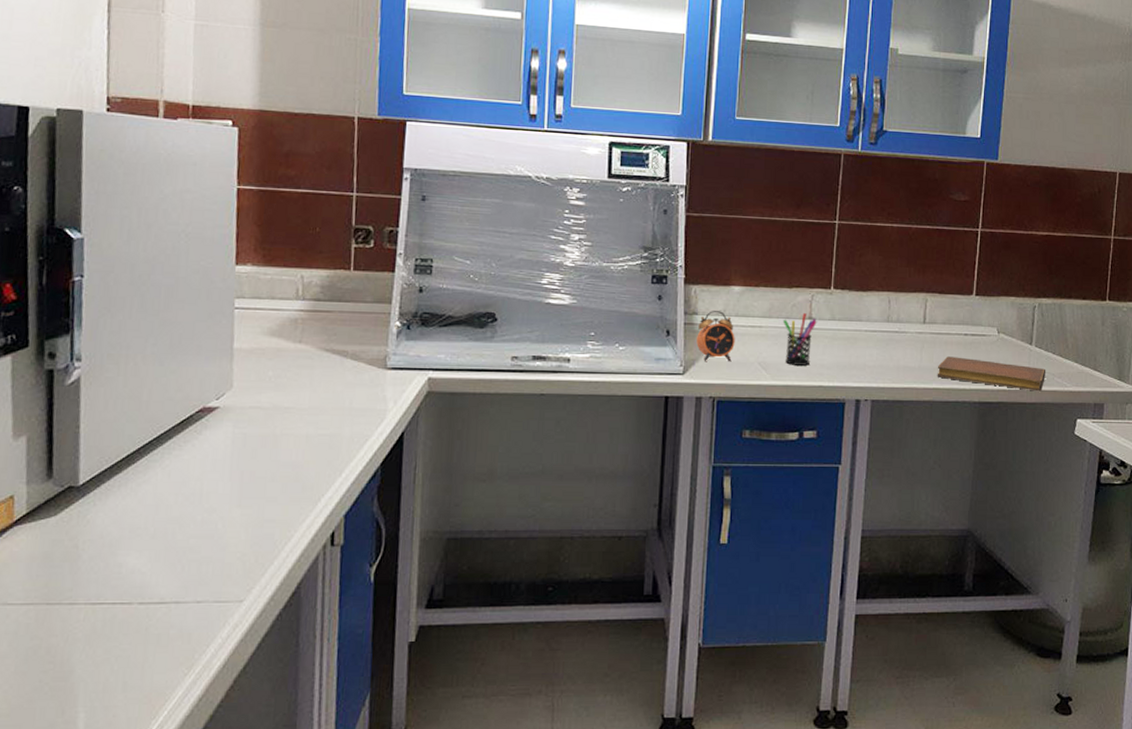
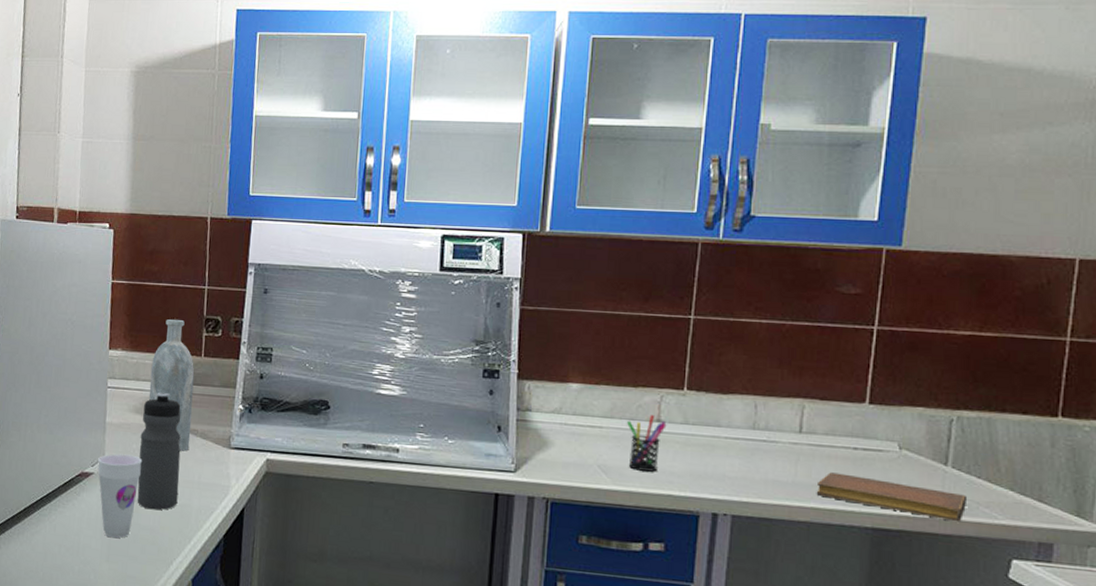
cup: none [224,383,280,478] -> present [98,453,142,538]
water bottle: none [275,311,328,443] -> present [137,392,181,510]
bottle: none [287,230,343,375] -> present [149,319,195,452]
alarm clock: present [696,311,735,362] -> none [529,408,572,462]

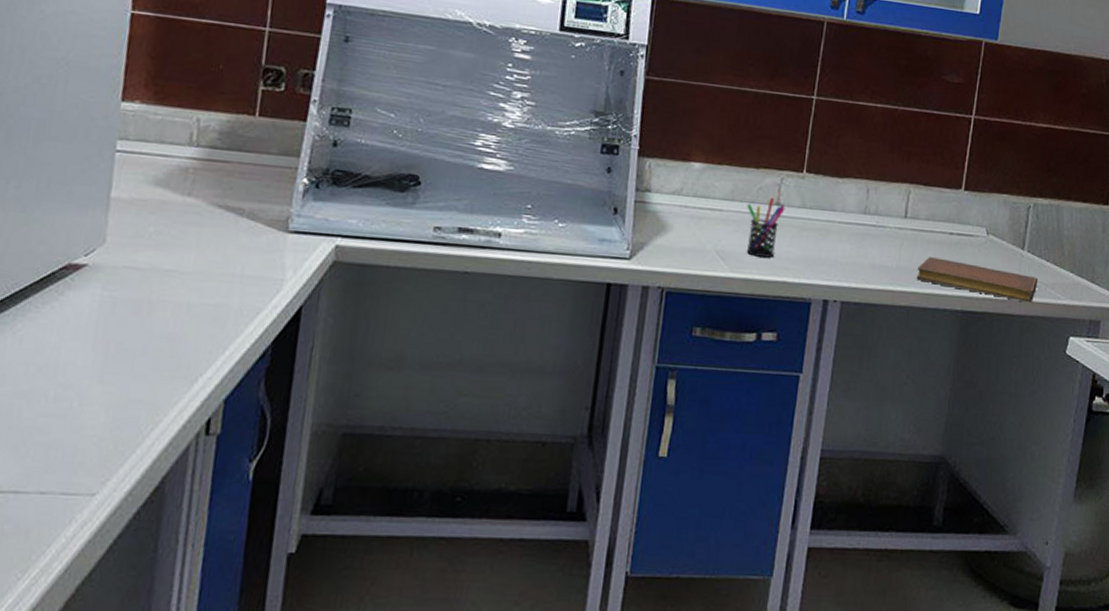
cup: present [98,453,142,538] -> none [94,239,161,350]
water bottle: present [137,392,181,510] -> none [150,159,223,312]
bottle: present [149,319,195,452] -> none [177,66,245,236]

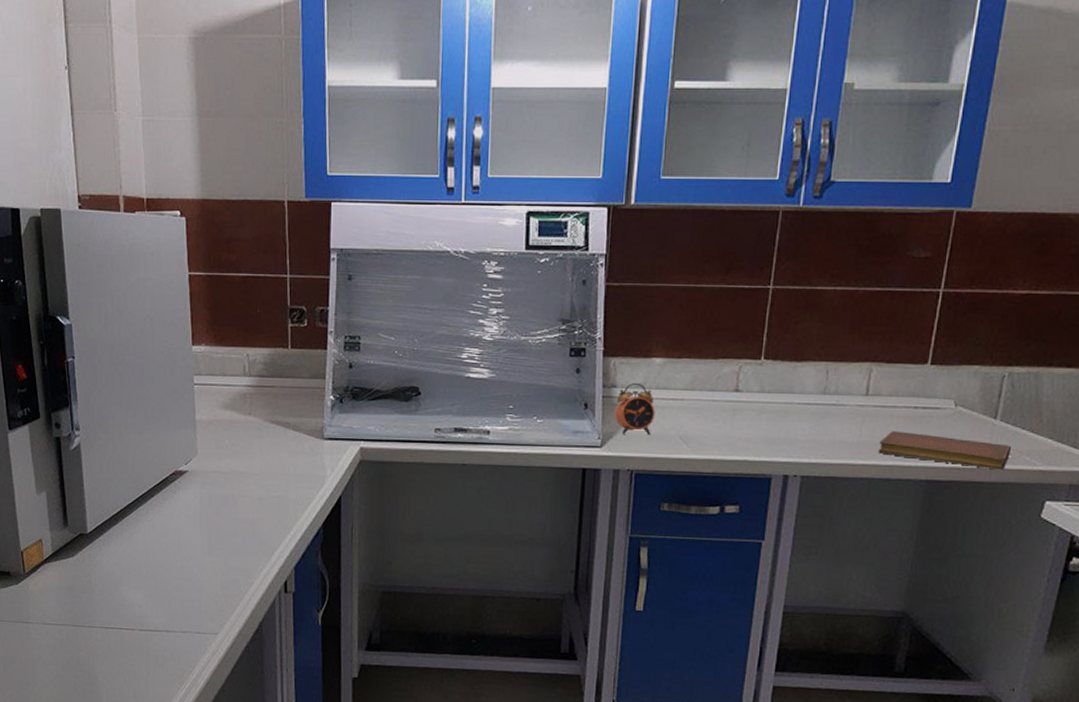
alarm clock: none [647,188,692,248] -> present [615,383,655,435]
pen holder: present [746,198,785,258] -> none [707,385,744,440]

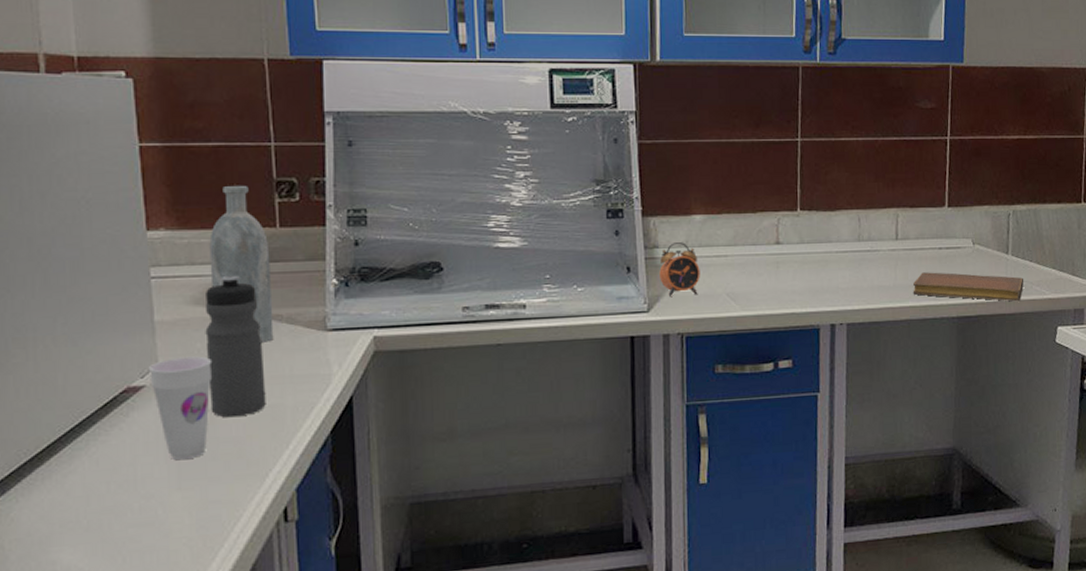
cup: none [191,450,235,532] -> present [149,356,211,459]
water bottle: none [232,386,275,504] -> present [205,275,266,417]
bottle: none [237,311,283,445] -> present [209,186,274,342]

